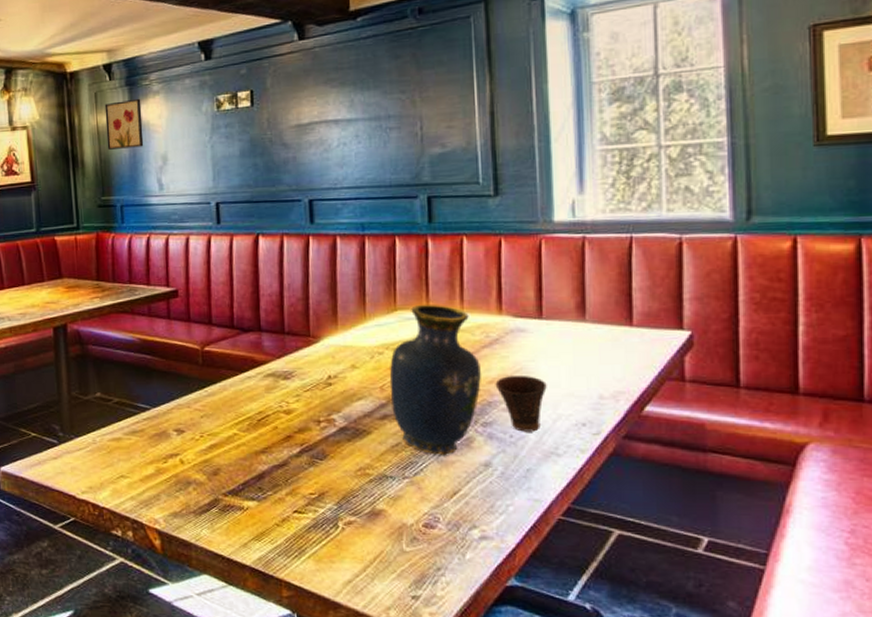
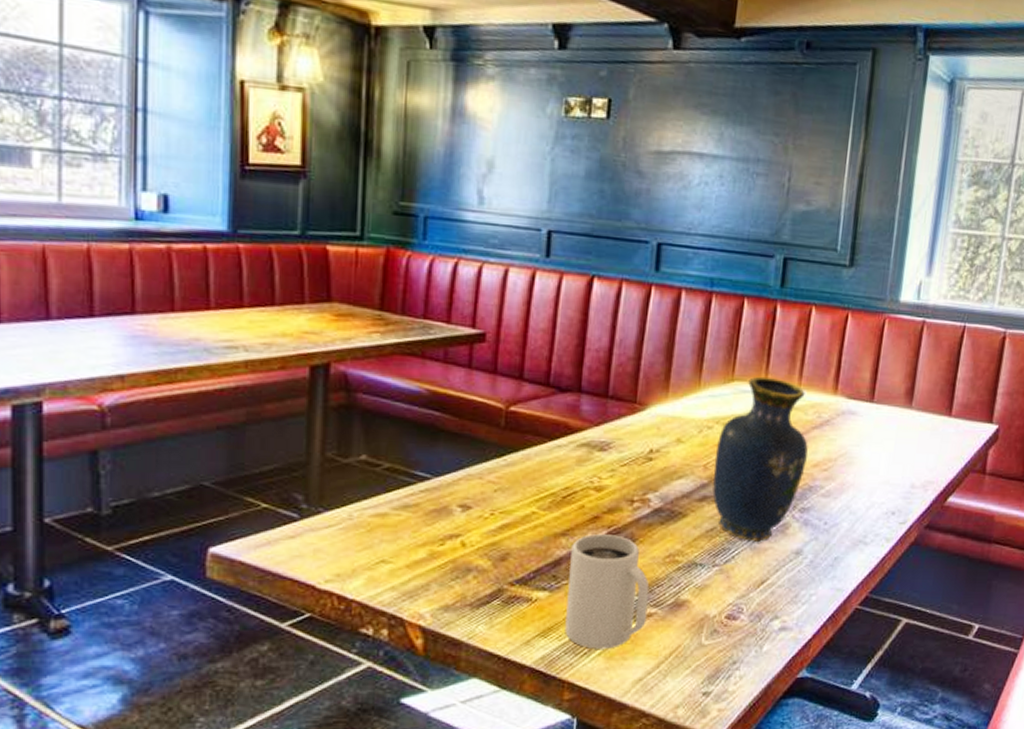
wall art: present [104,98,144,150] -> none [415,78,469,145]
mug: none [271,451,348,553] -> present [565,534,650,649]
cup: present [495,376,547,432] -> none [818,460,867,519]

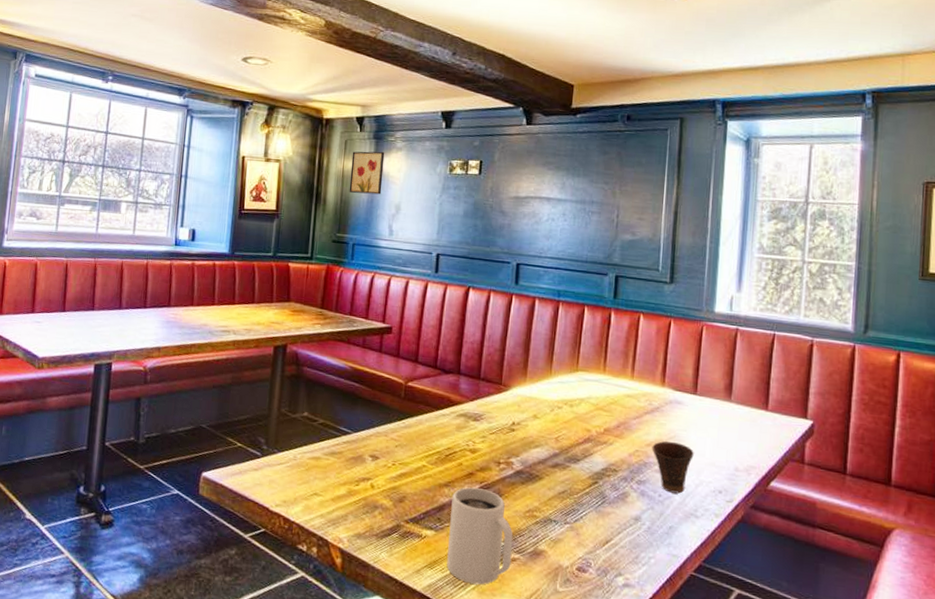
wall art: none [415,78,469,145] -> present [349,151,385,195]
vase: present [713,376,808,542] -> none [563,368,642,506]
cup: none [818,460,867,519] -> present [652,441,694,494]

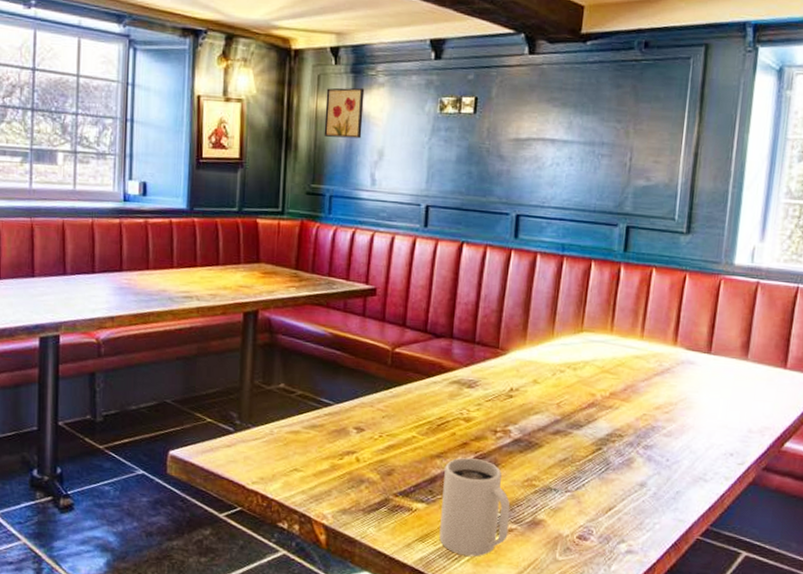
cup: present [652,441,694,494] -> none [660,404,706,458]

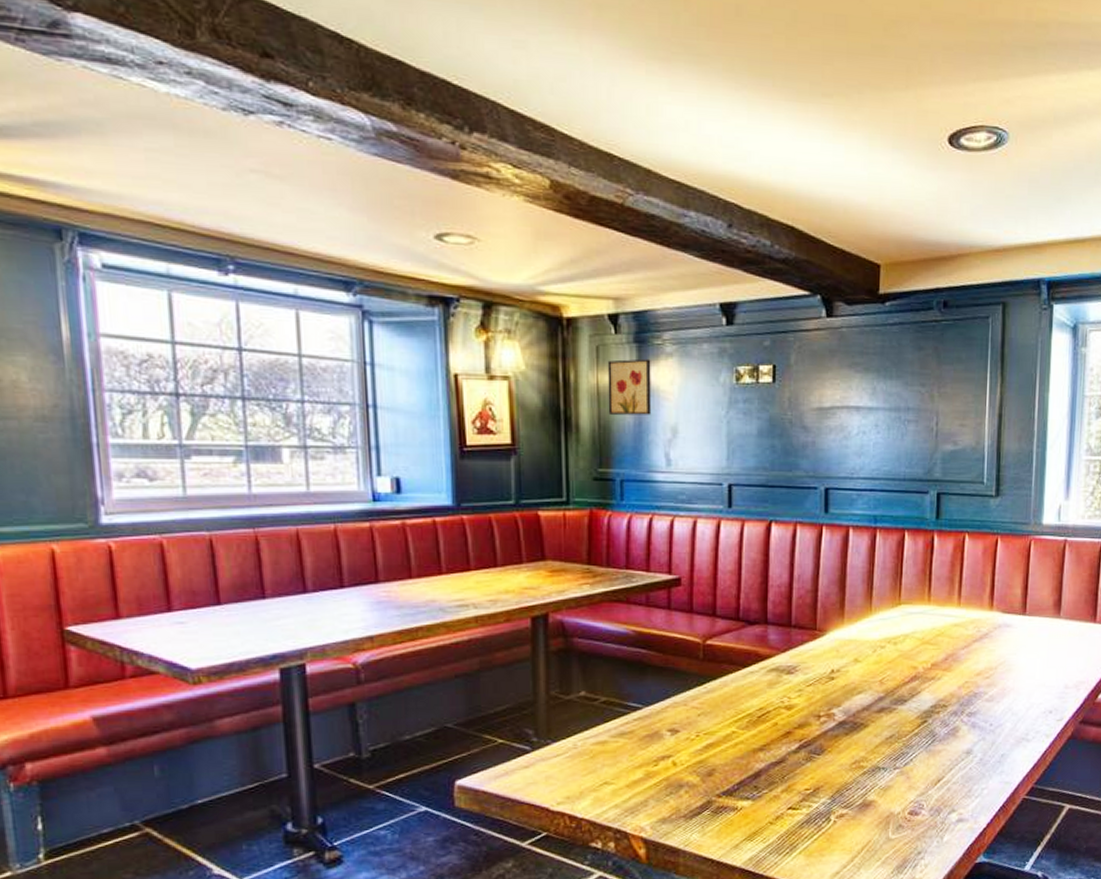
mug: present [439,458,511,557] -> none [768,747,840,848]

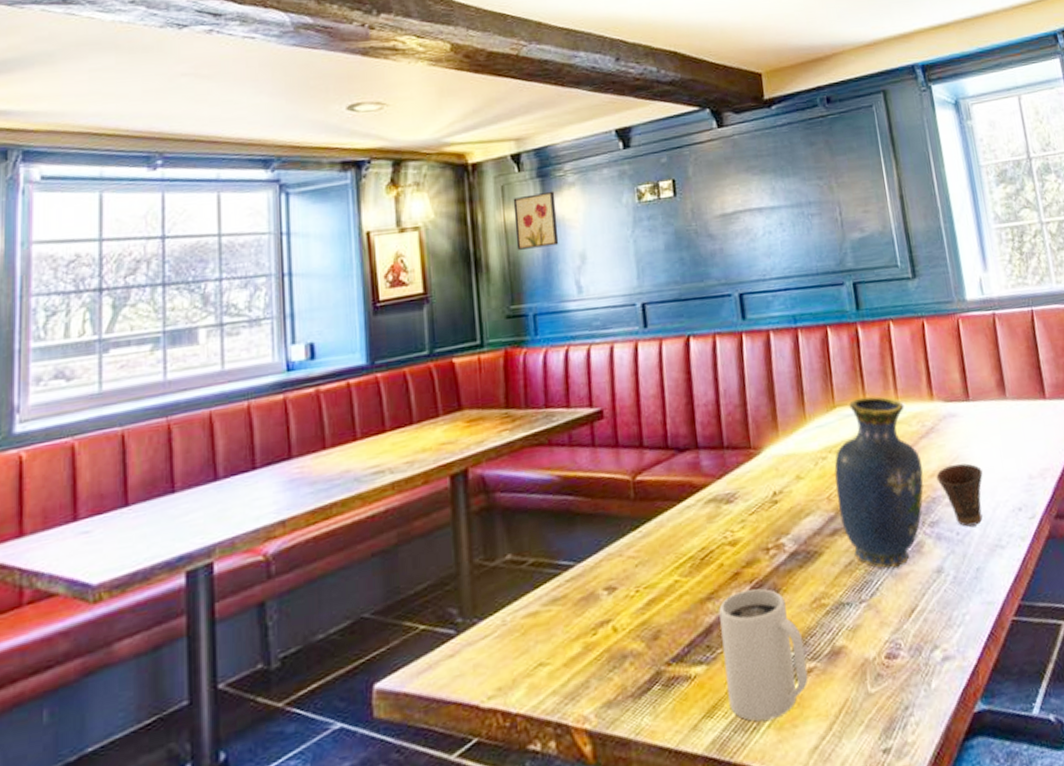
mug: none [768,747,840,848] -> present [719,588,808,722]
vase: none [888,599,971,745] -> present [834,396,924,568]
cup: none [981,668,1024,720] -> present [936,463,983,527]

